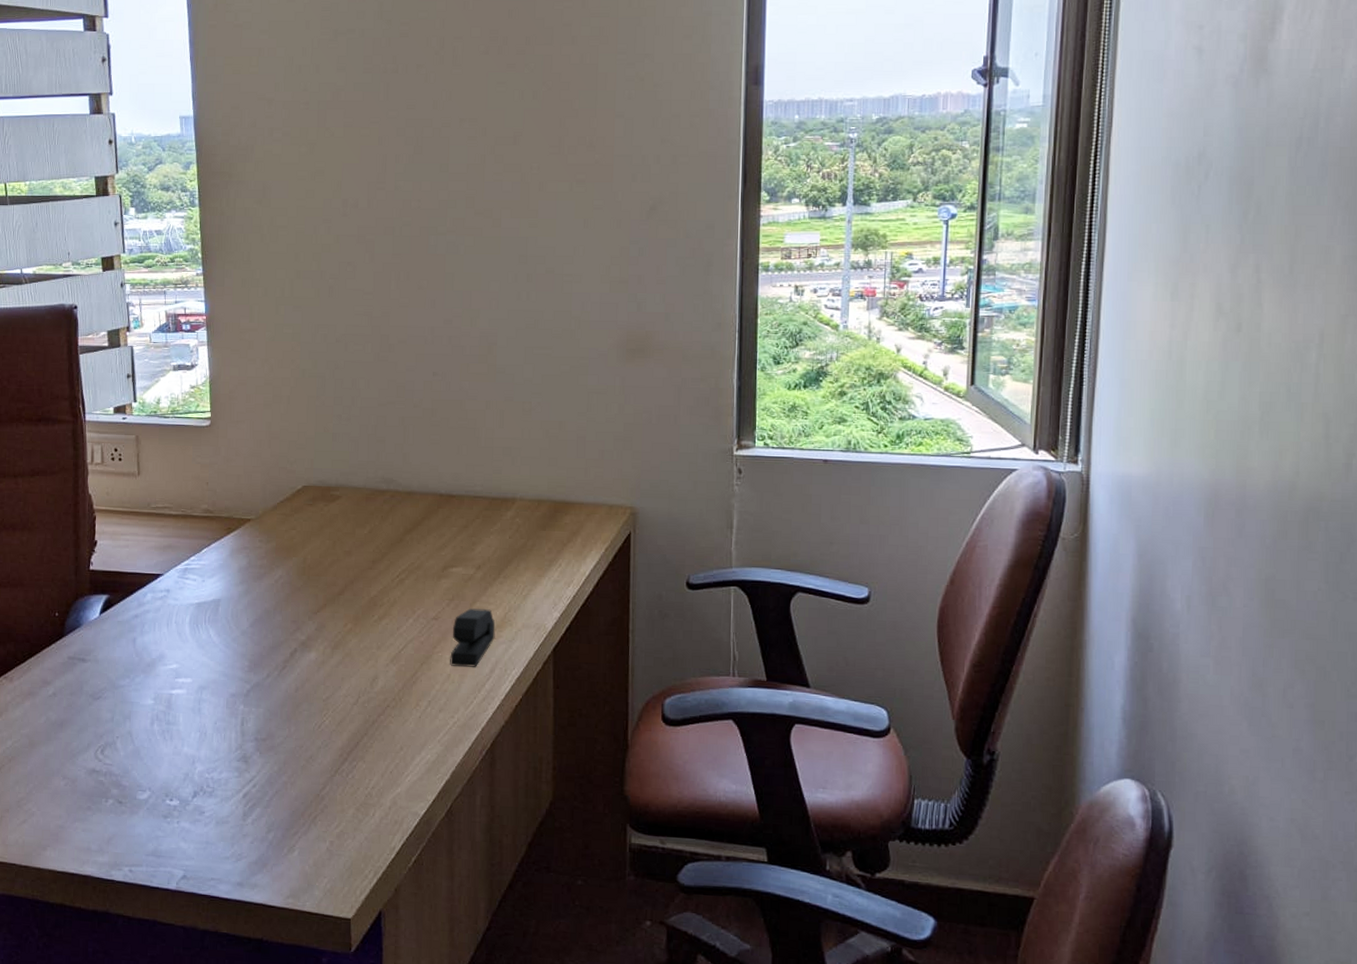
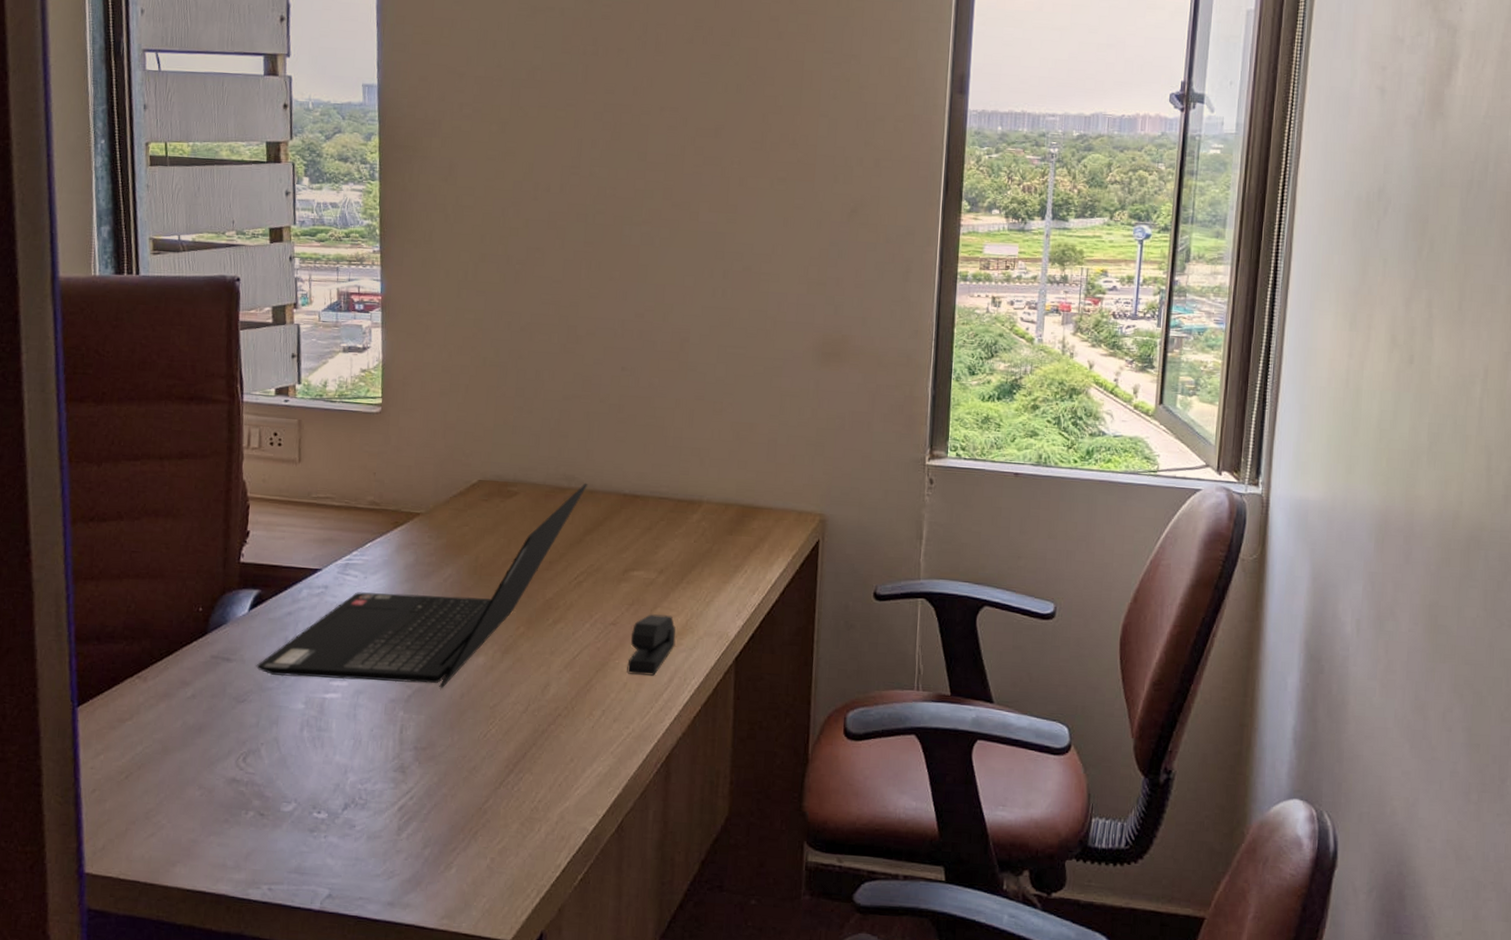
laptop computer: none [108,485,405,683] -> present [256,482,587,688]

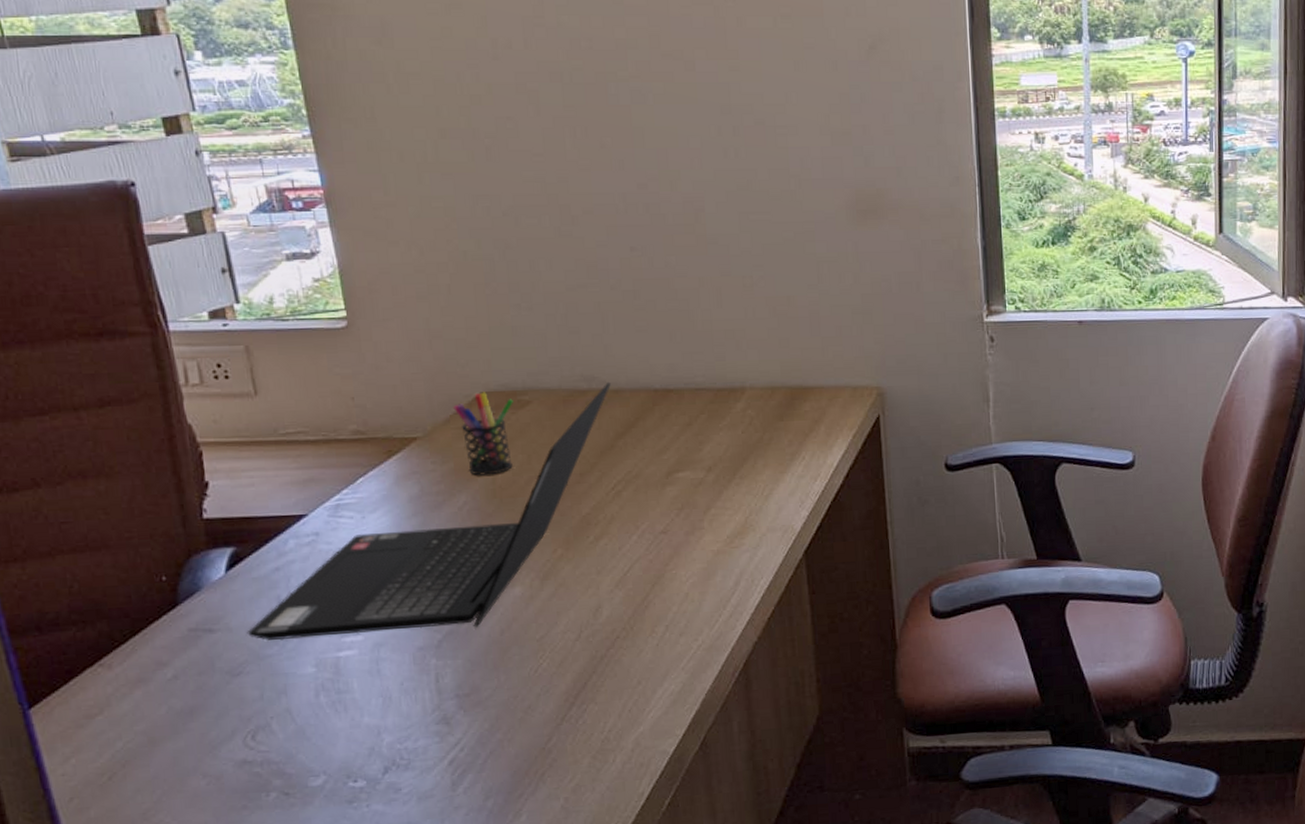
pen holder: none [454,480,504,554] -> present [453,392,513,476]
stapler: present [627,613,676,676] -> none [685,515,737,583]

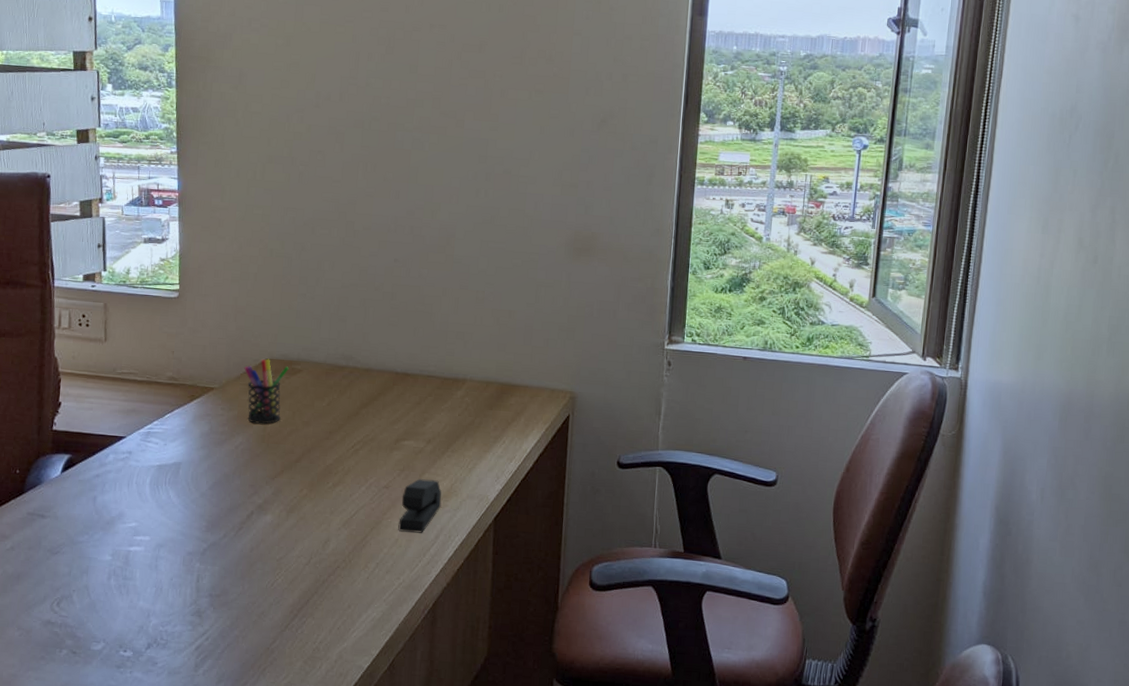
laptop computer: present [247,381,611,641] -> none [68,362,364,543]
stapler: none [685,515,737,583] -> present [398,478,442,533]

